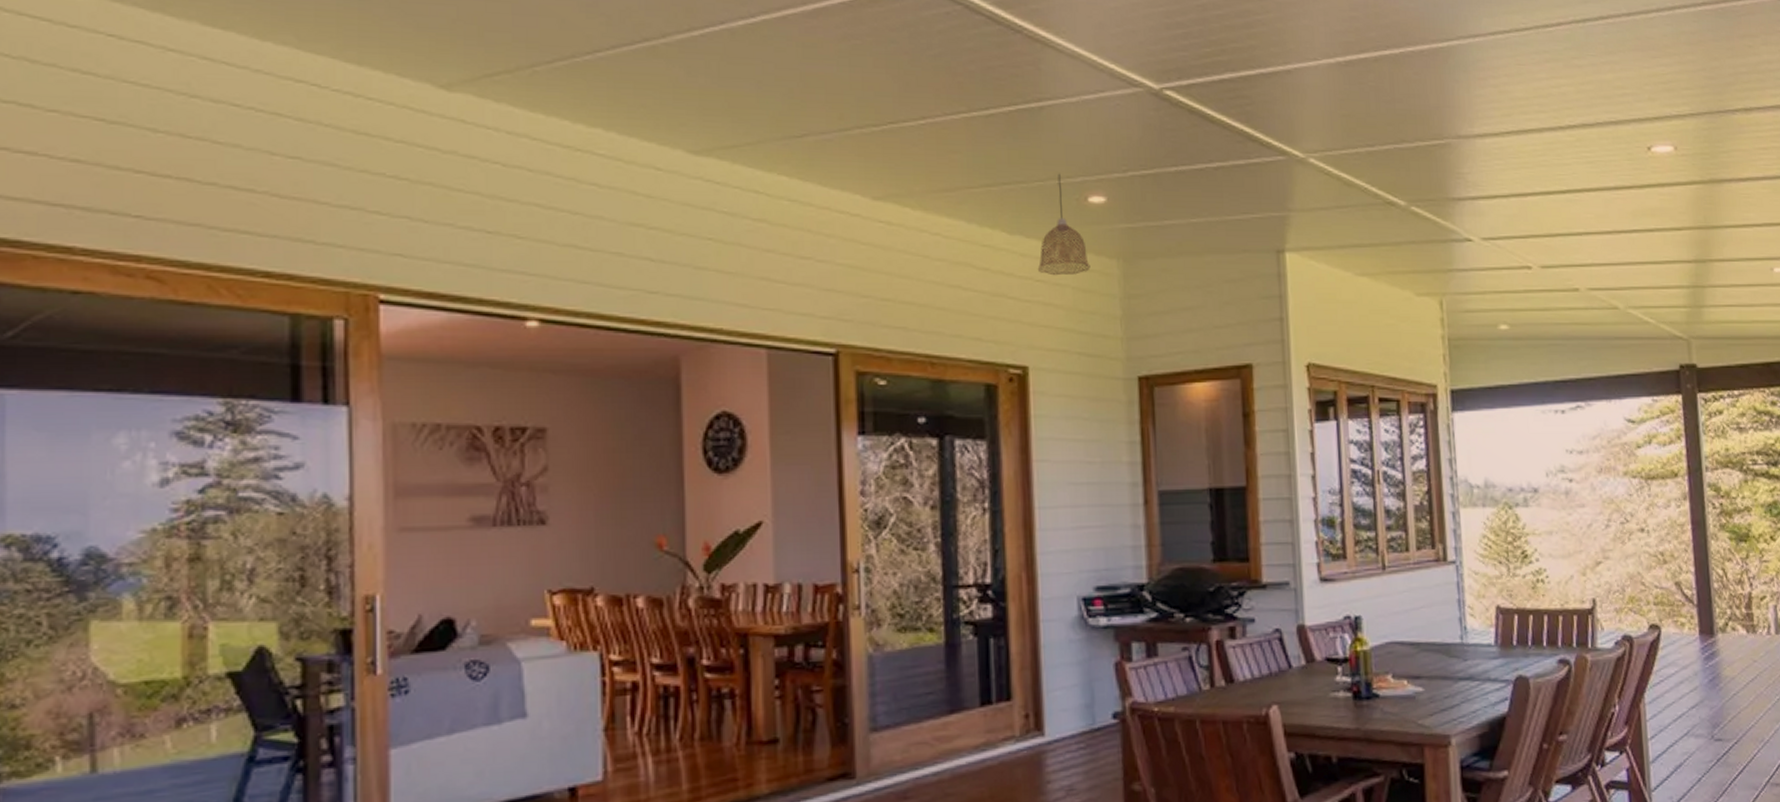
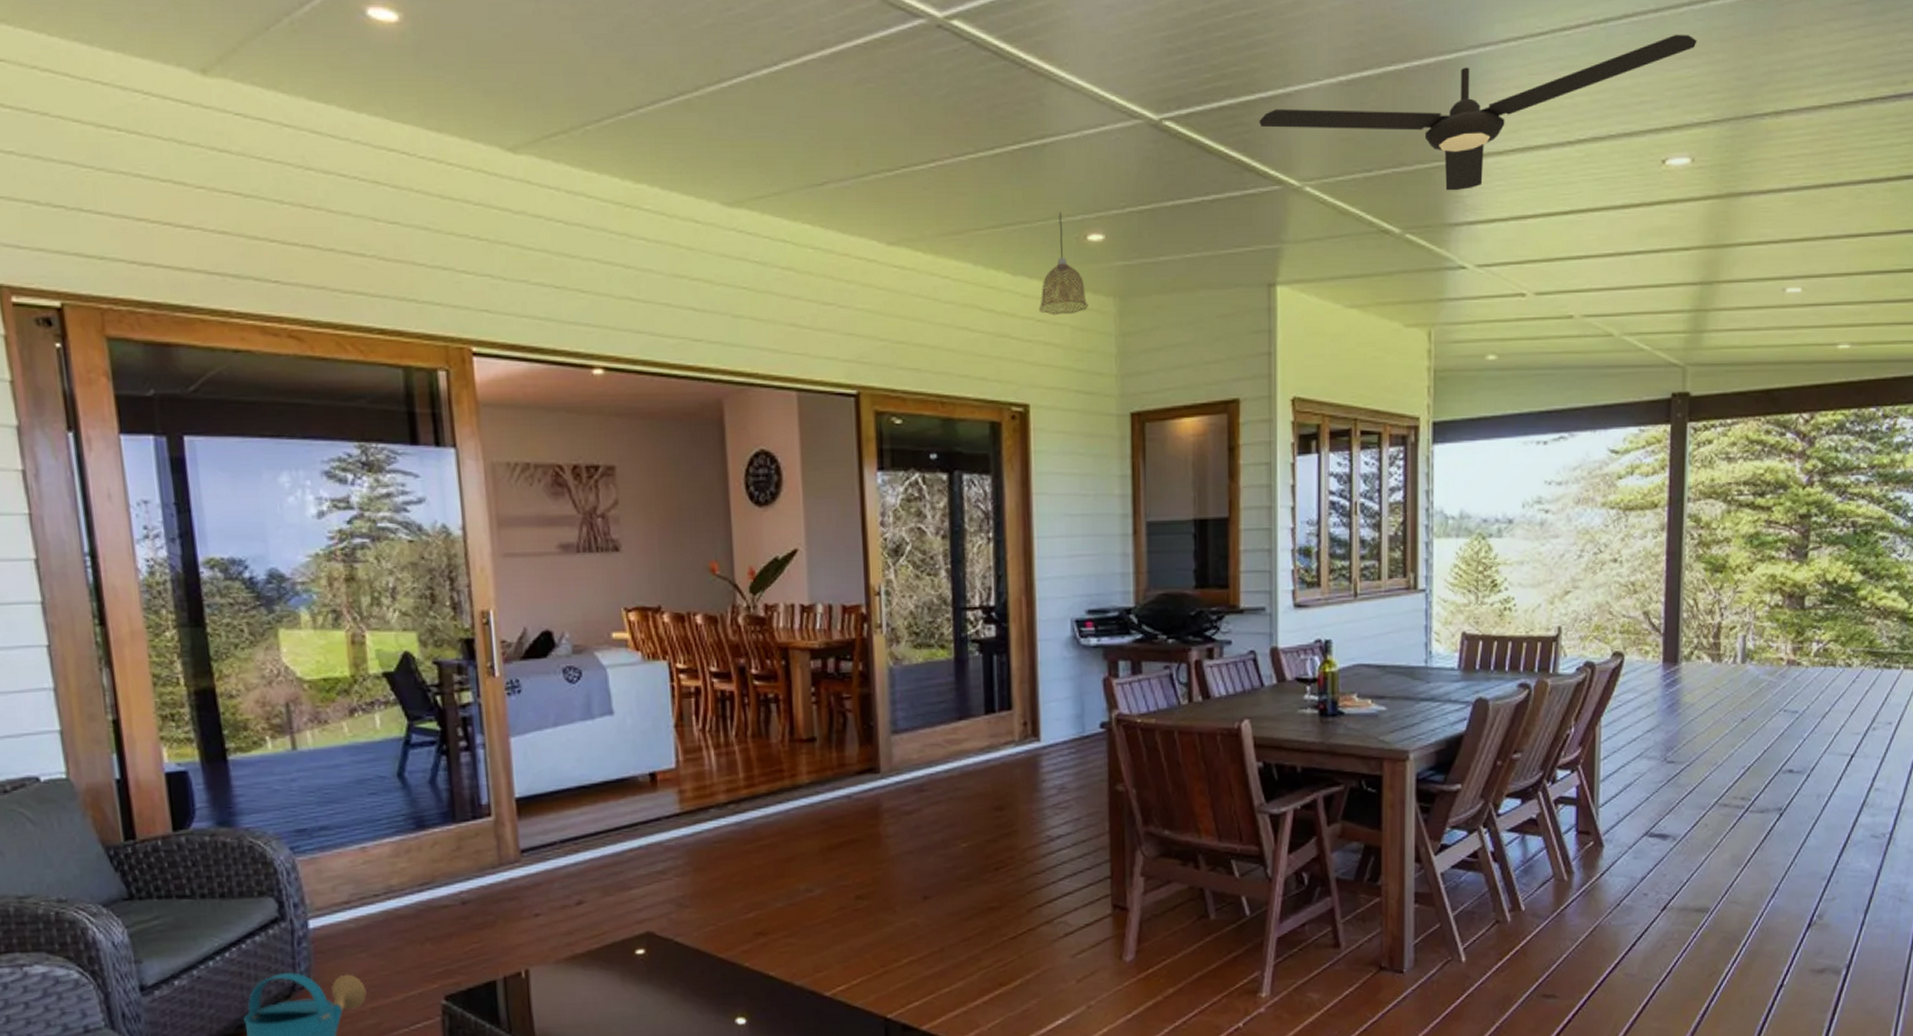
ceiling fan: none [1260,36,1668,168] -> present [1259,34,1697,191]

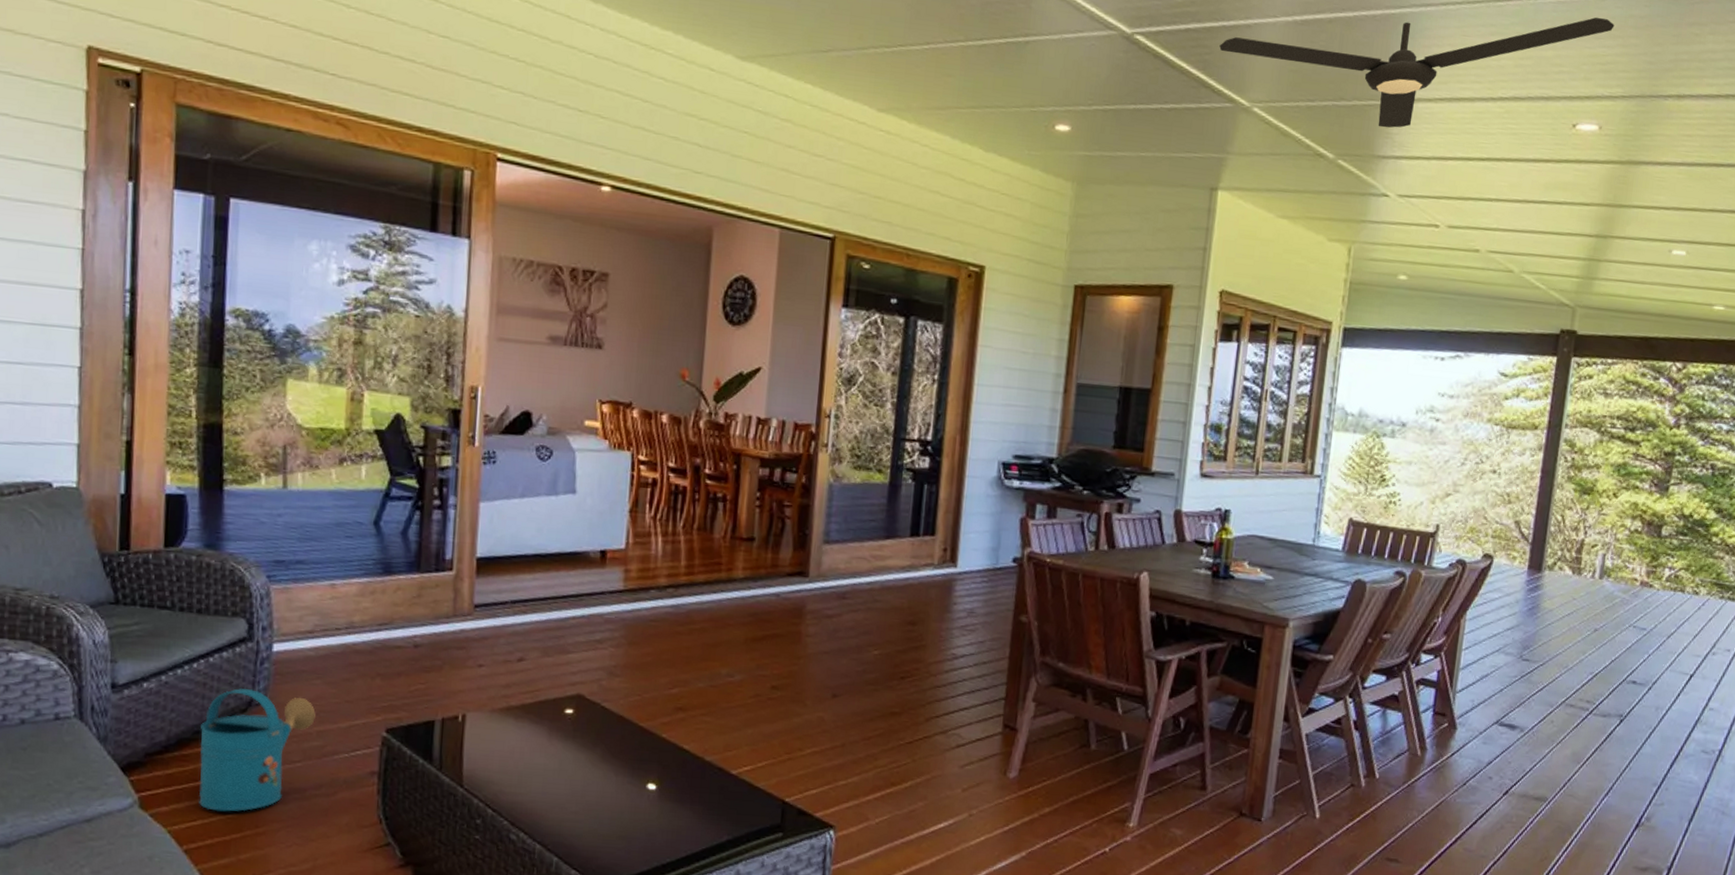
pendant lamp: present [1038,212,1088,315] -> none [1004,102,1049,192]

